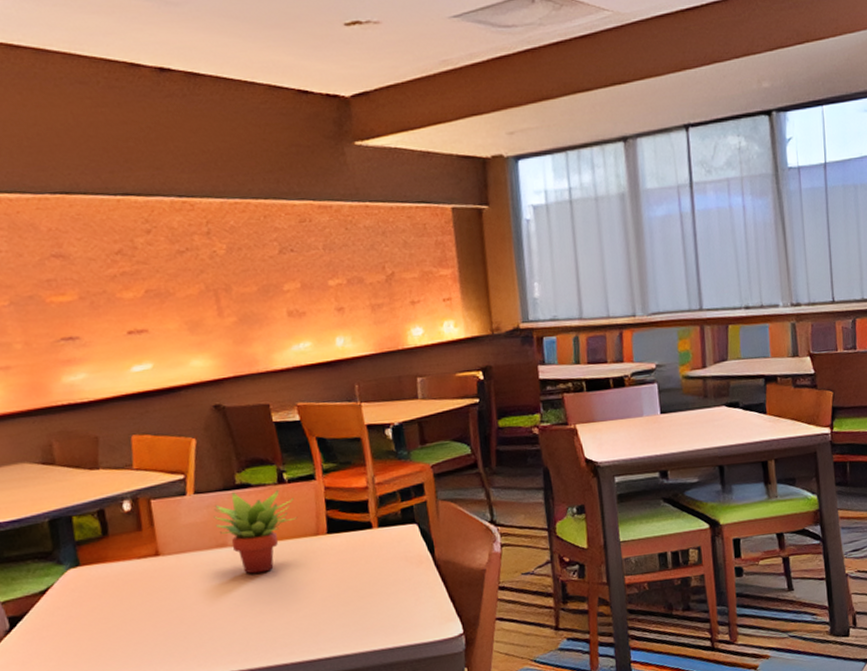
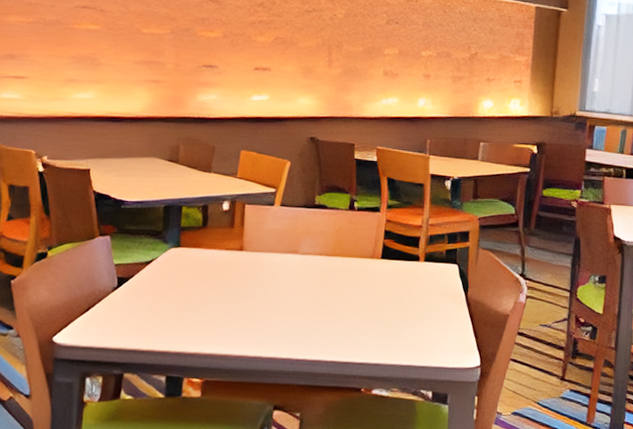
succulent plant: present [214,490,298,574] -> none [292,210,360,281]

